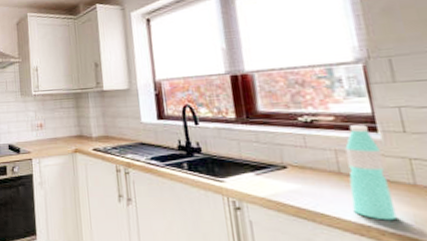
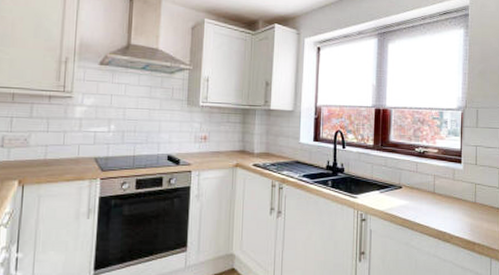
water bottle: present [345,125,398,221] -> none [438,157,462,228]

